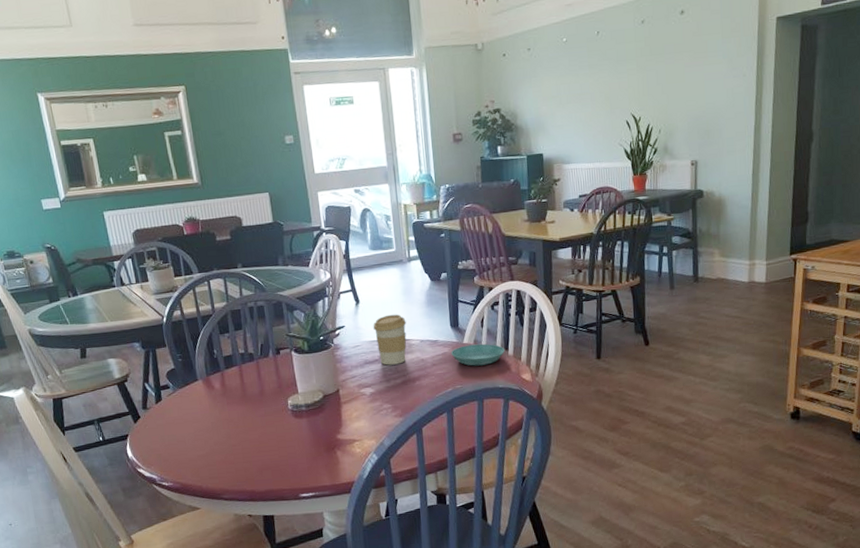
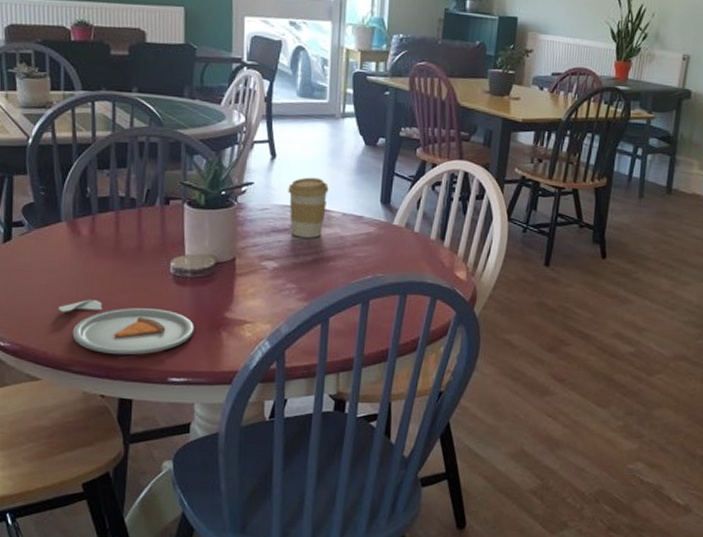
dinner plate: none [205,439,315,481] -> present [58,299,194,355]
saucer: present [451,343,505,366] -> none [376,227,440,254]

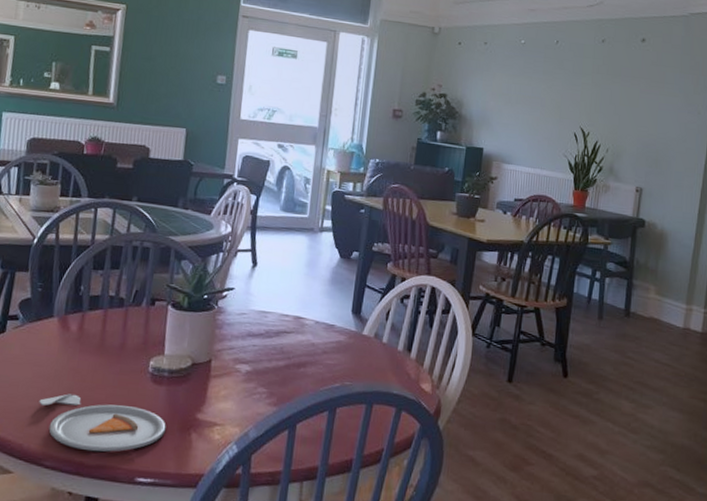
coffee cup: present [288,177,329,238] -> none [265,285,304,344]

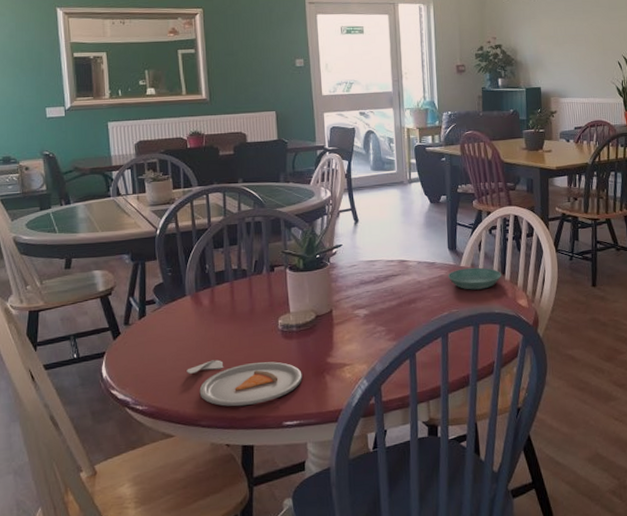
saucer: none [346,337,407,365] -> present [447,267,501,290]

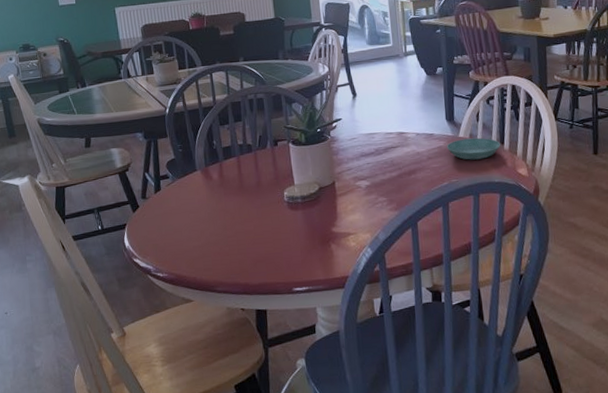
dinner plate: present [186,360,302,407] -> none [201,230,309,274]

